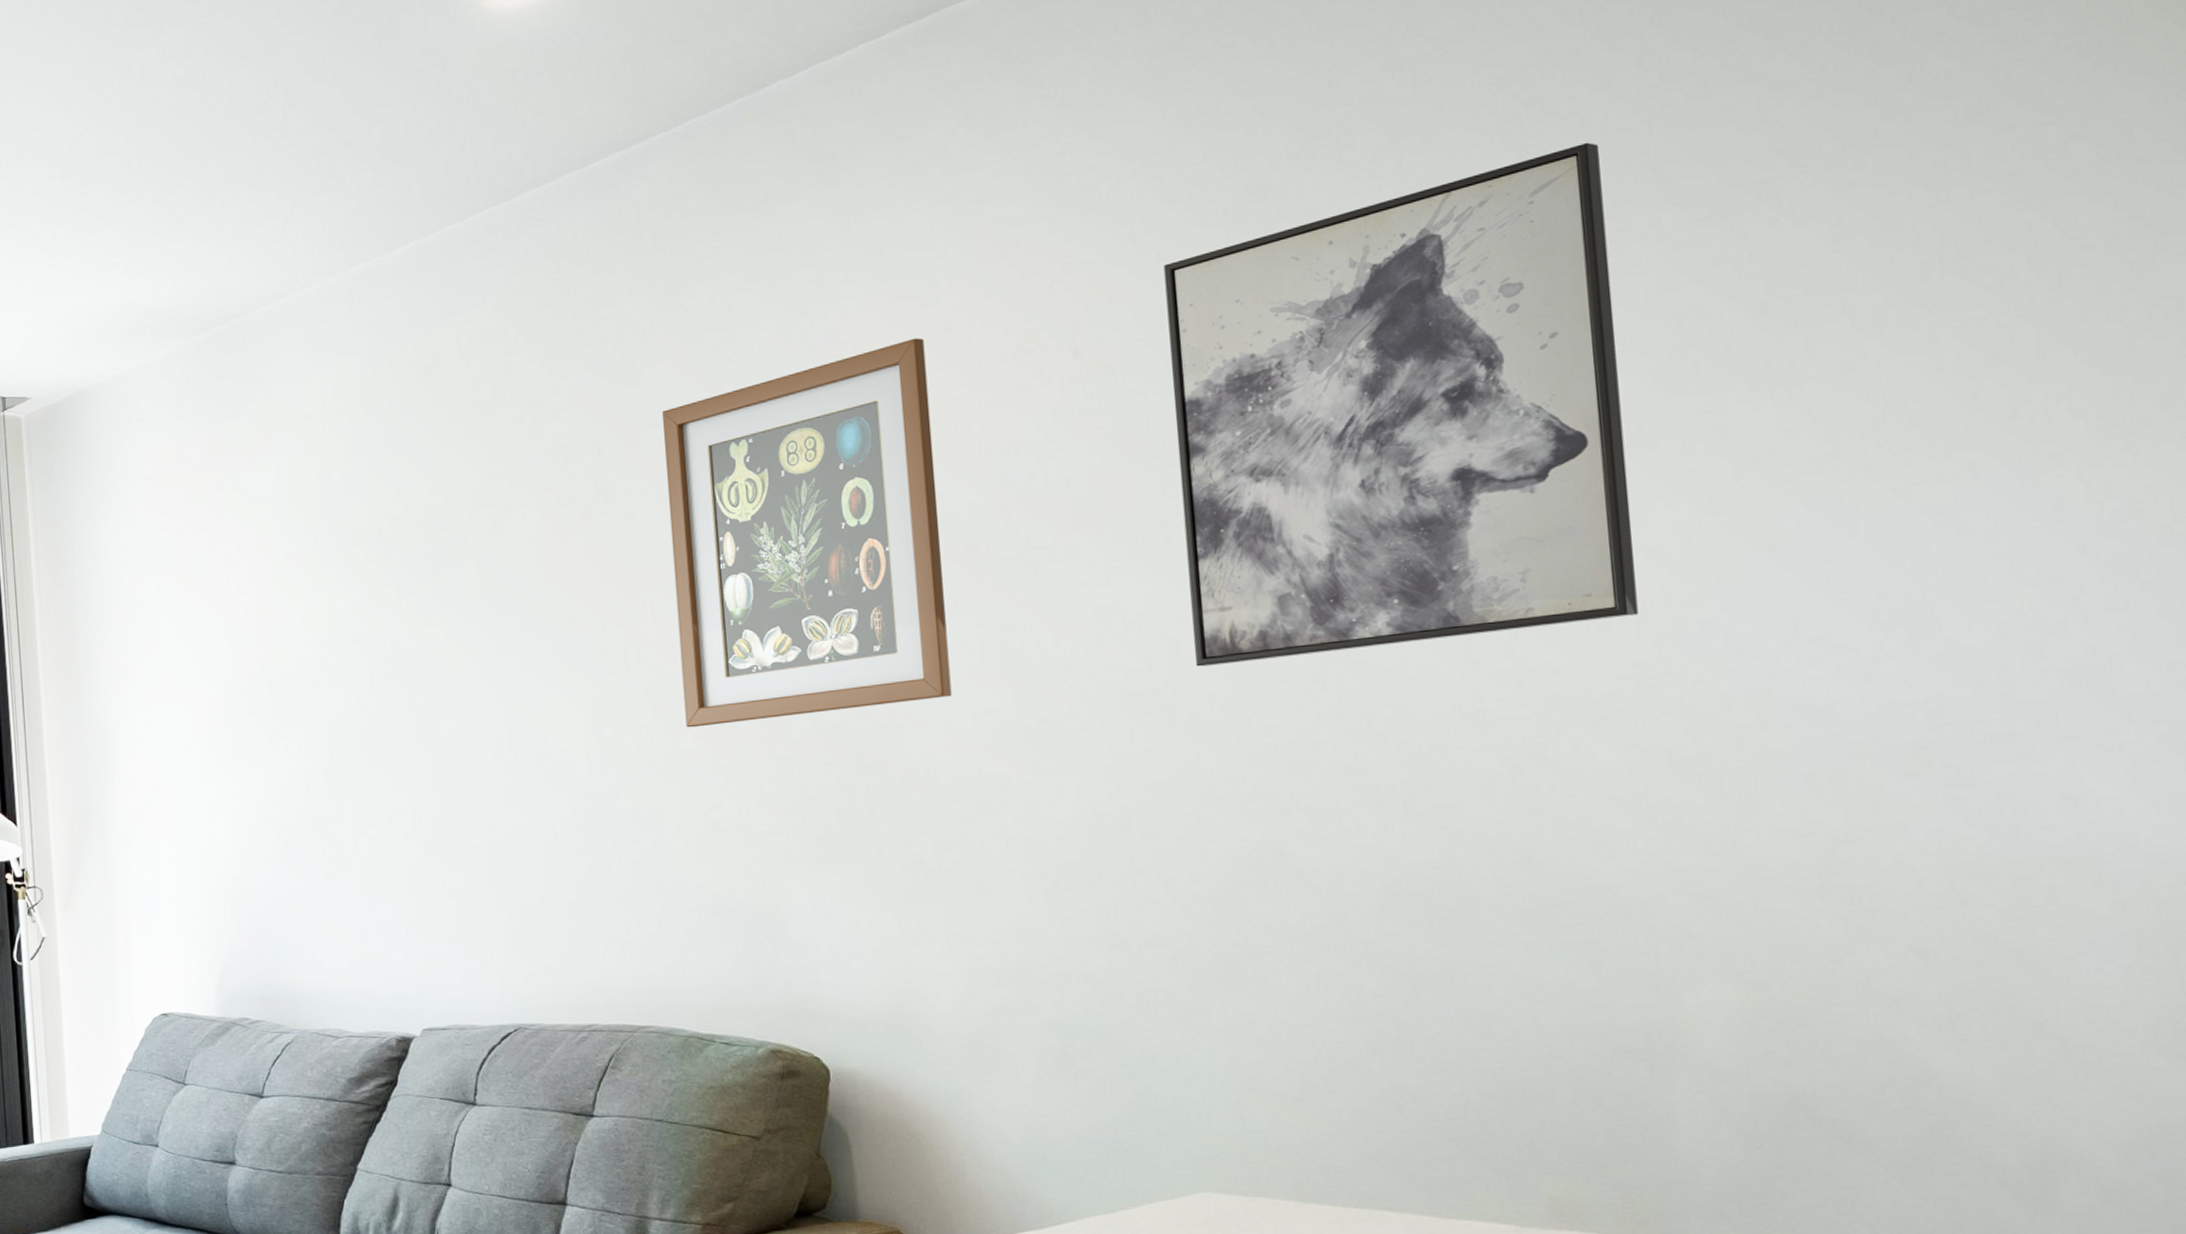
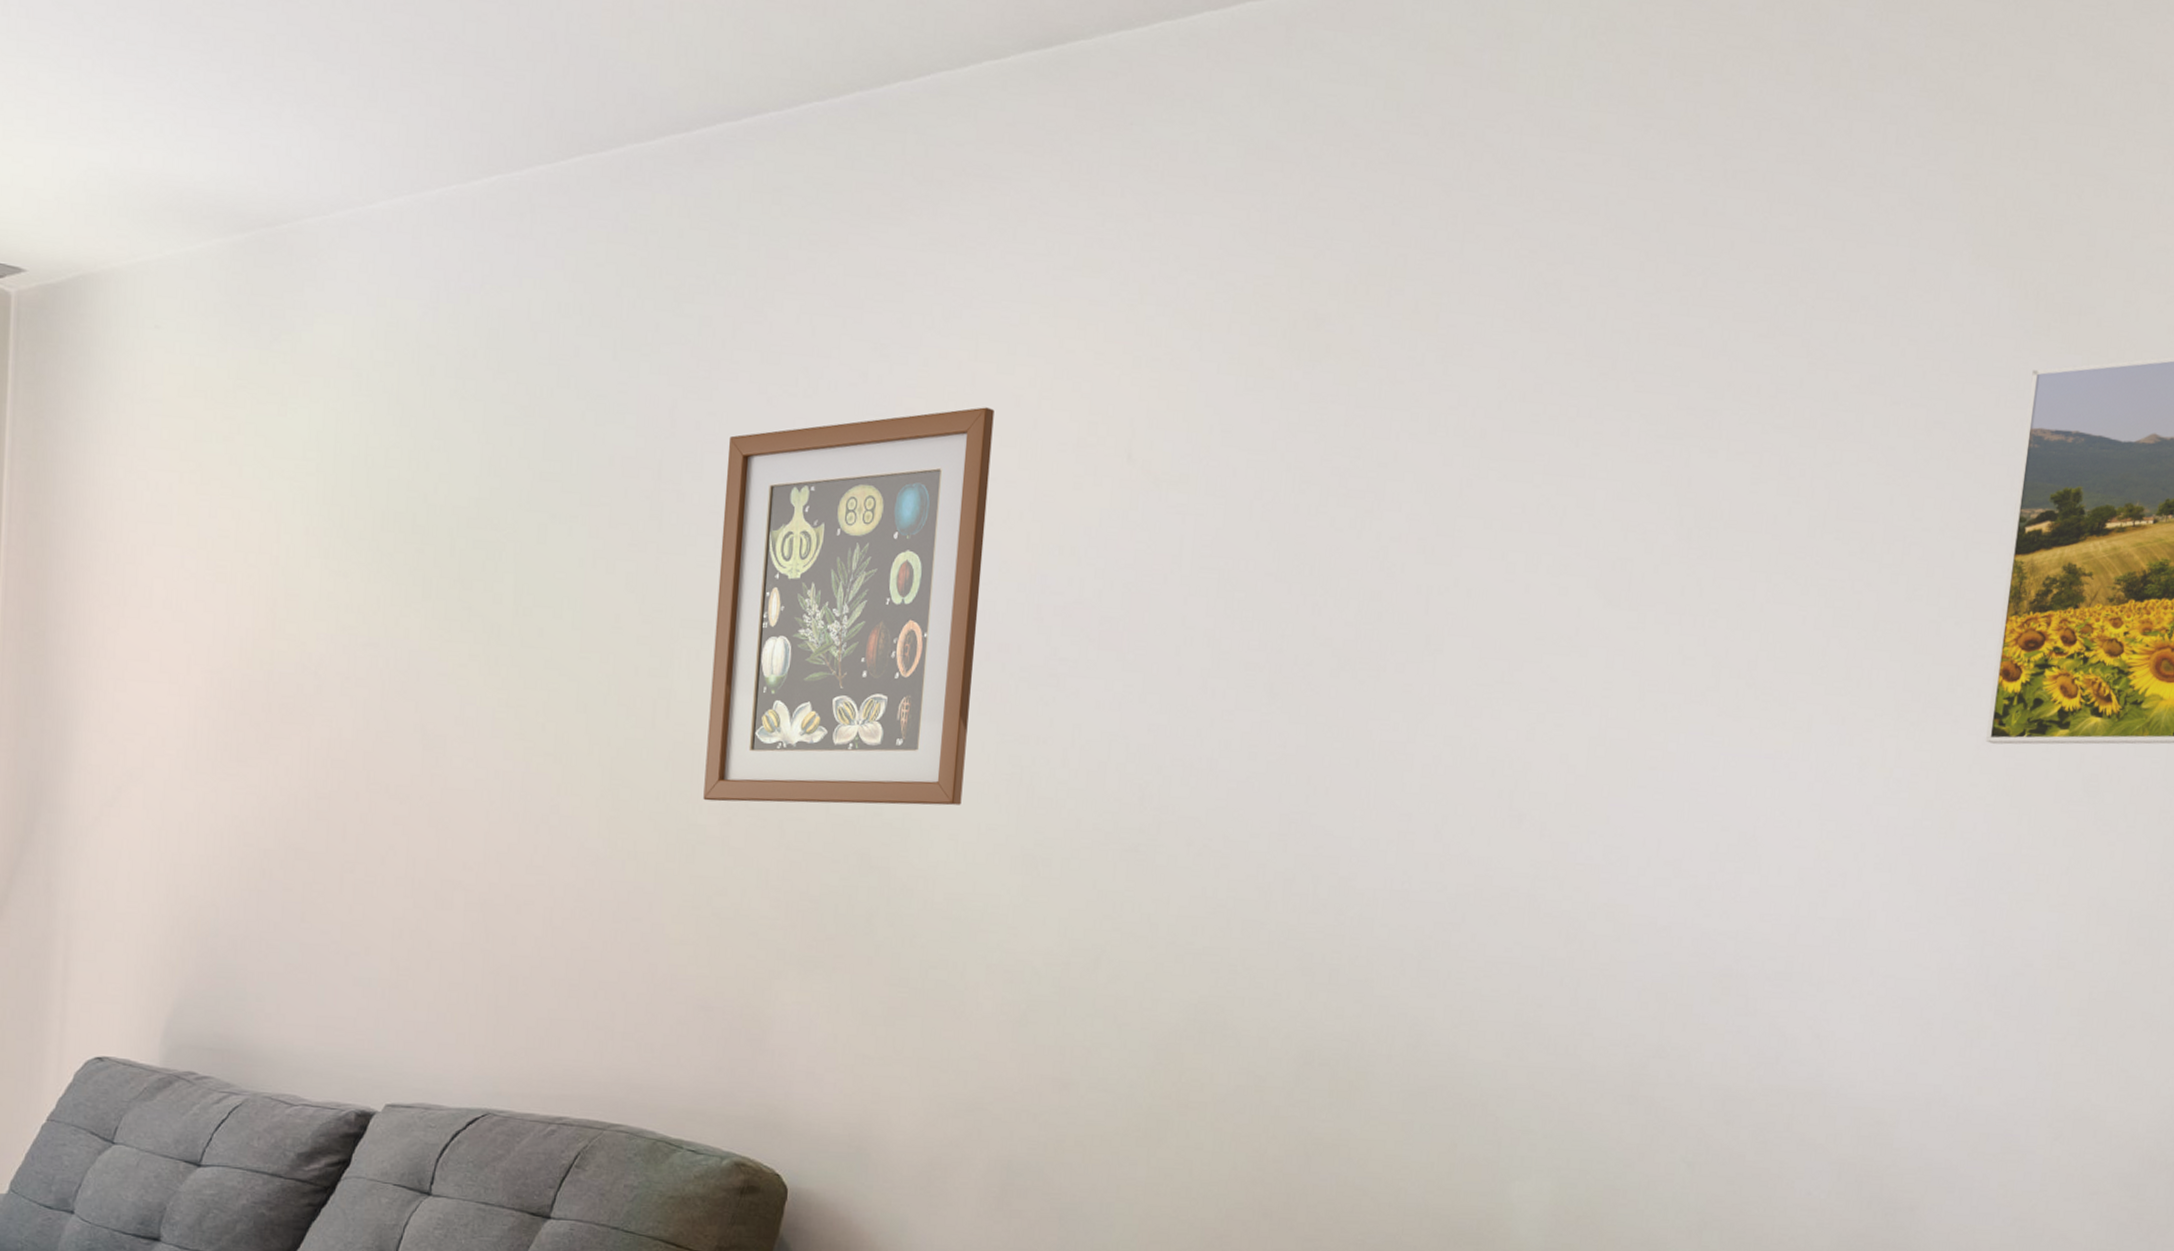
wall art: present [1163,142,1638,667] -> none [1181,336,1596,817]

